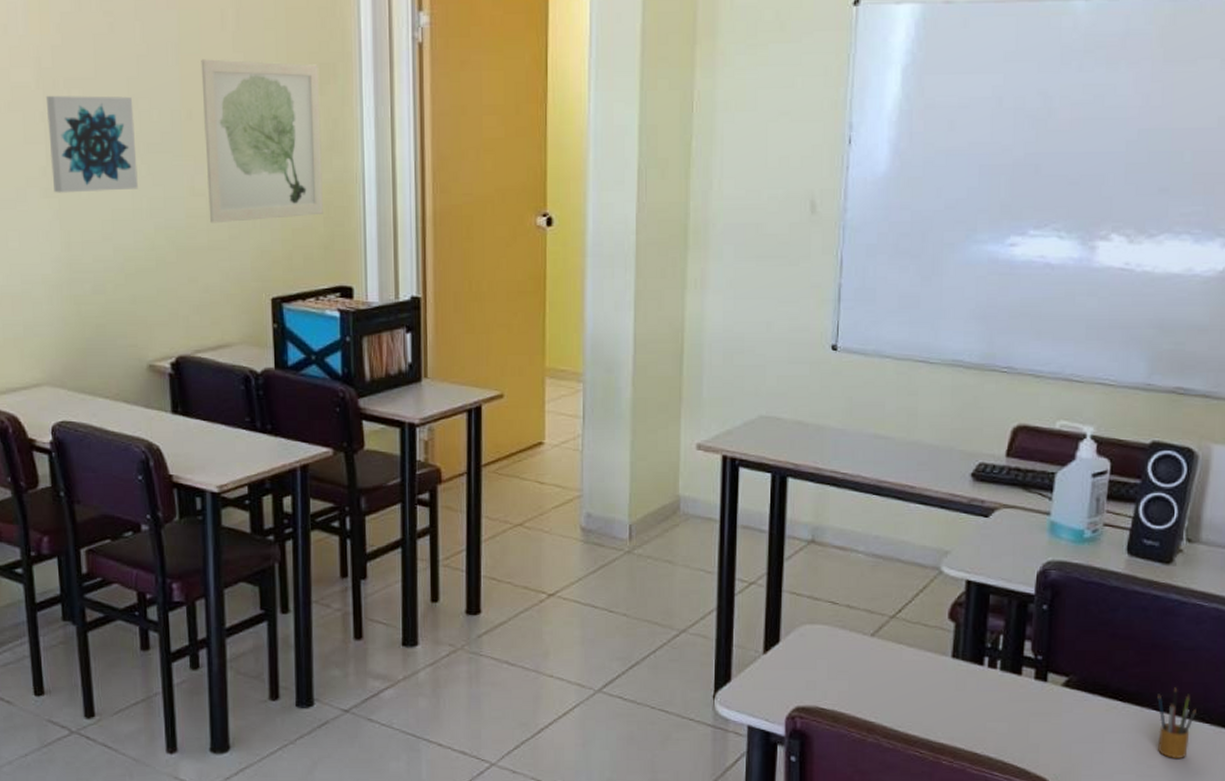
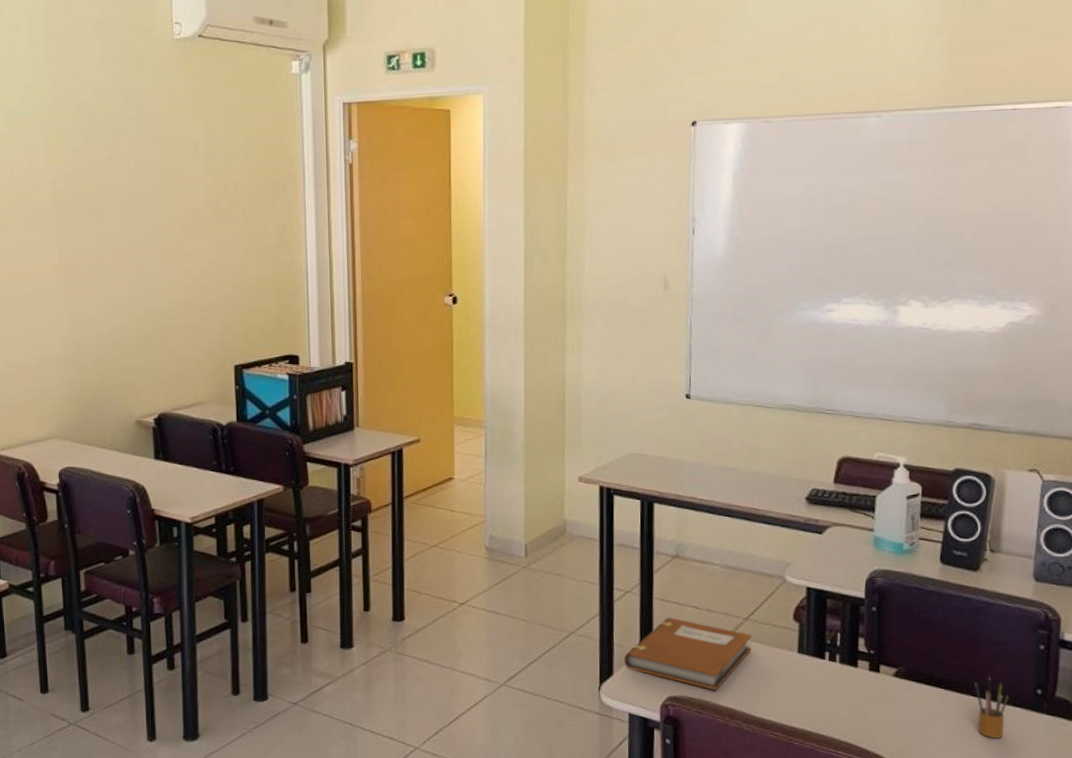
wall art: present [45,96,138,193] -> none [59,211,130,287]
wall art: present [201,59,323,224] -> none [180,180,275,308]
notebook: none [744,614,899,701] -> present [623,618,752,691]

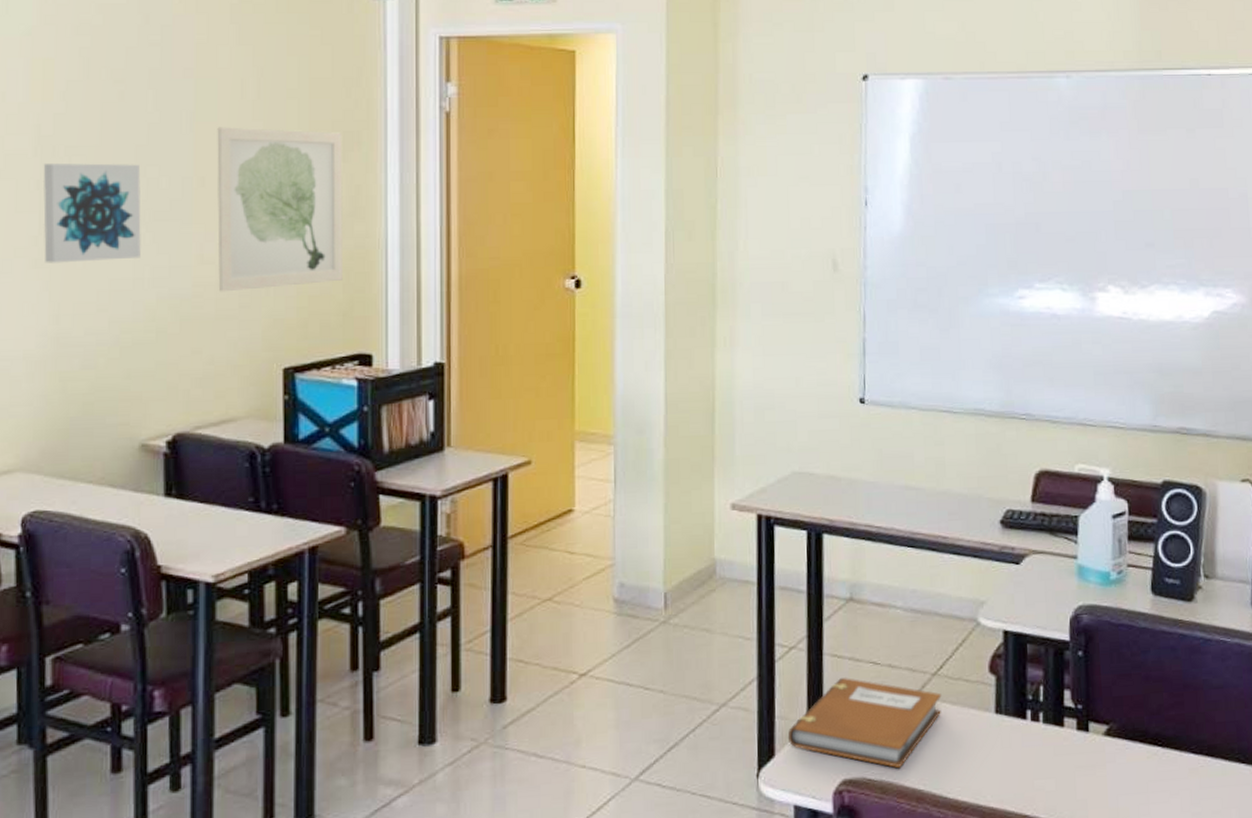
wall art: none [59,211,130,287] -> present [42,163,141,263]
wall art: none [180,180,275,308] -> present [217,127,343,292]
pencil box: present [974,675,1009,739] -> none [1194,726,1232,804]

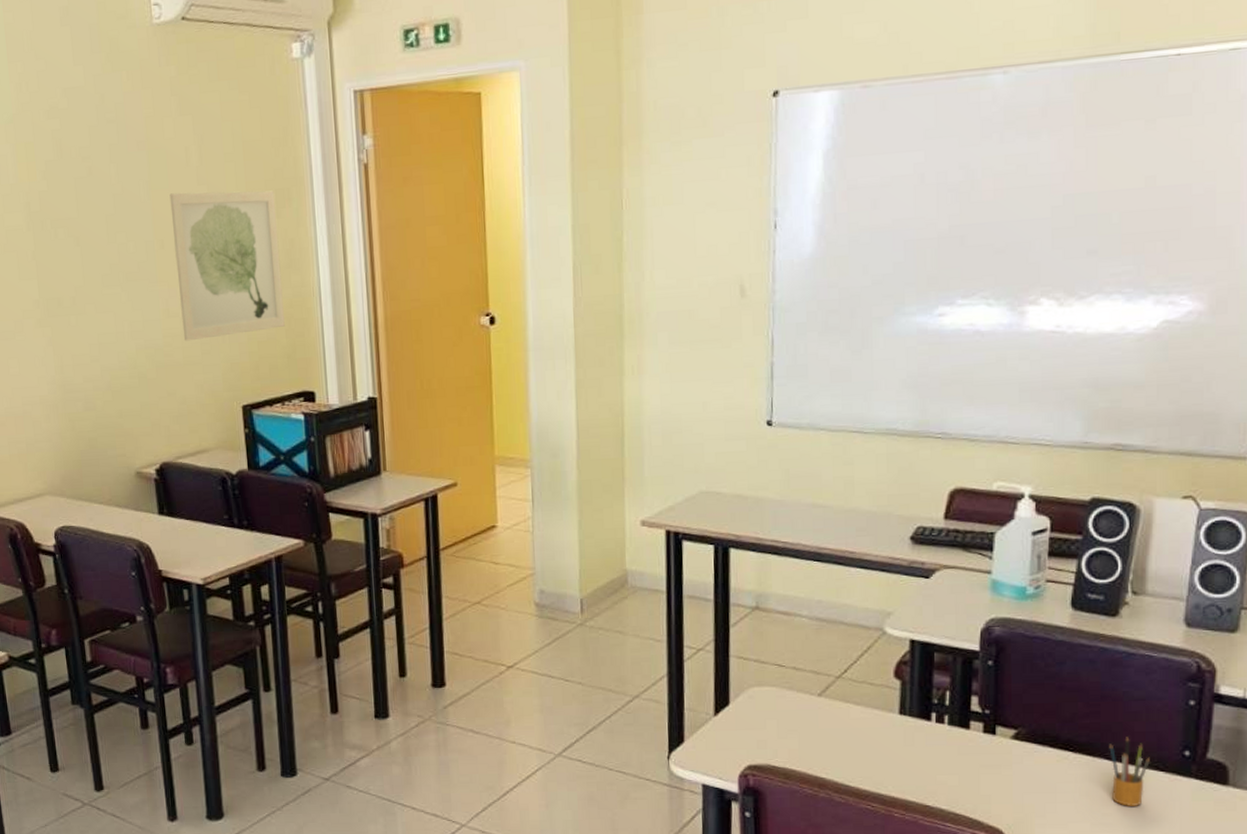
wall art: present [42,163,141,263] -> none [35,232,120,323]
notebook: present [787,678,942,769] -> none [696,677,845,758]
pencil box: none [1194,726,1232,804] -> present [1109,736,1150,807]

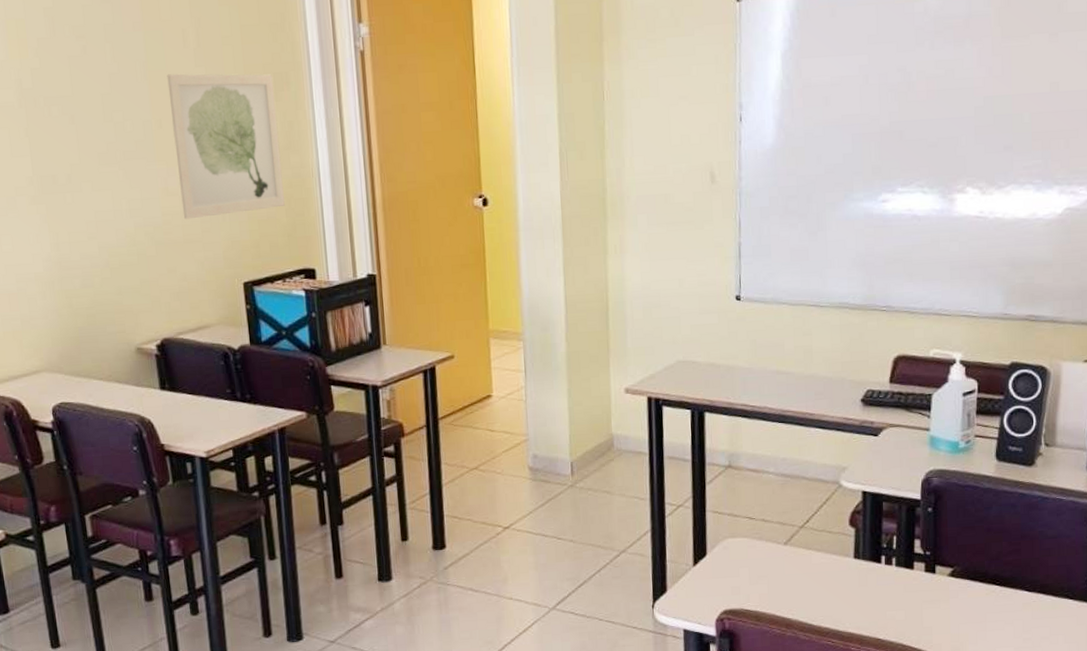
pencil box: present [1109,736,1150,807] -> none [1028,569,1061,632]

